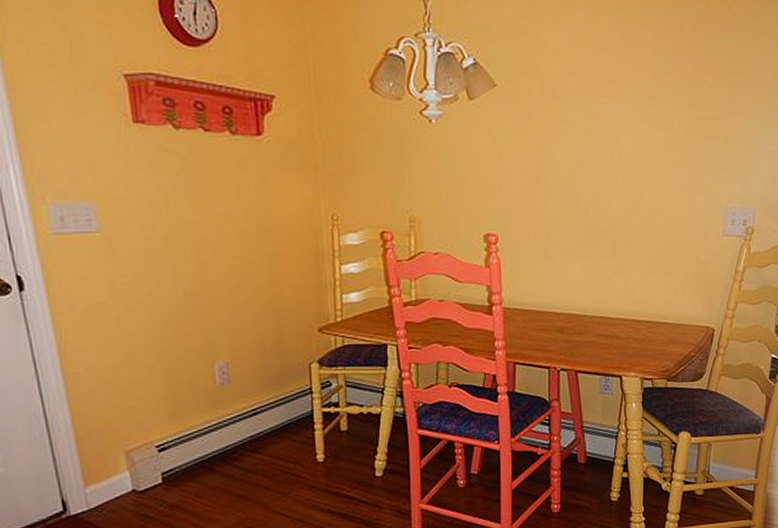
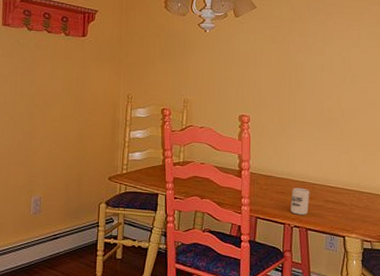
cup: none [555,321,578,355] -> present [290,187,310,215]

